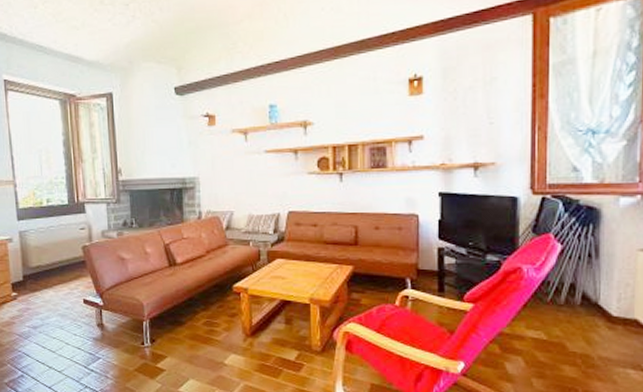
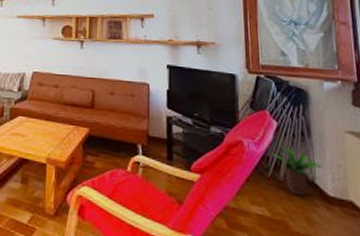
potted plant: none [551,267,609,318] -> present [269,144,323,196]

